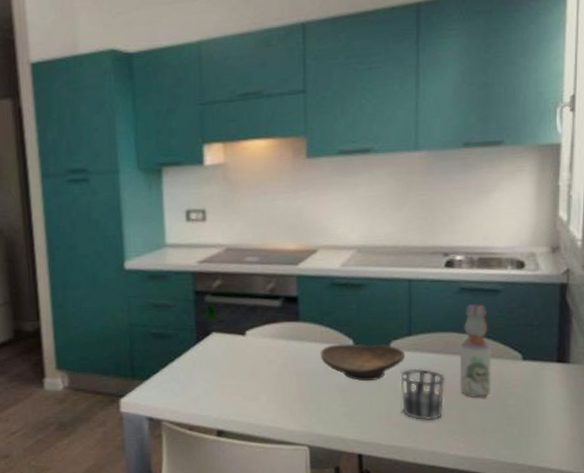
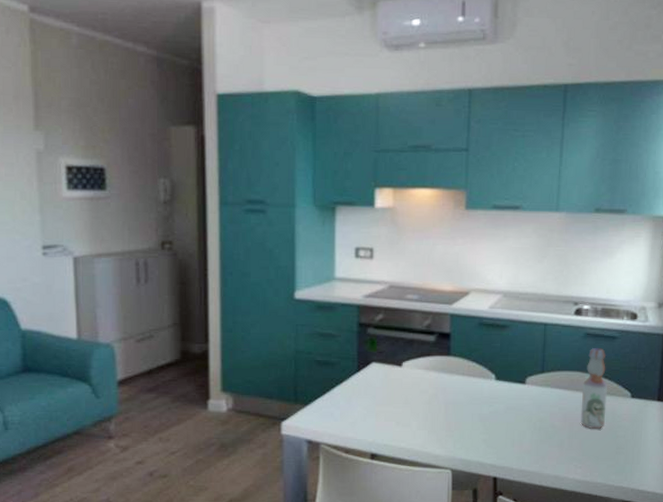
decorative bowl: present [320,343,405,382] -> none [466,378,538,412]
cup: present [400,368,445,420] -> none [532,402,569,448]

